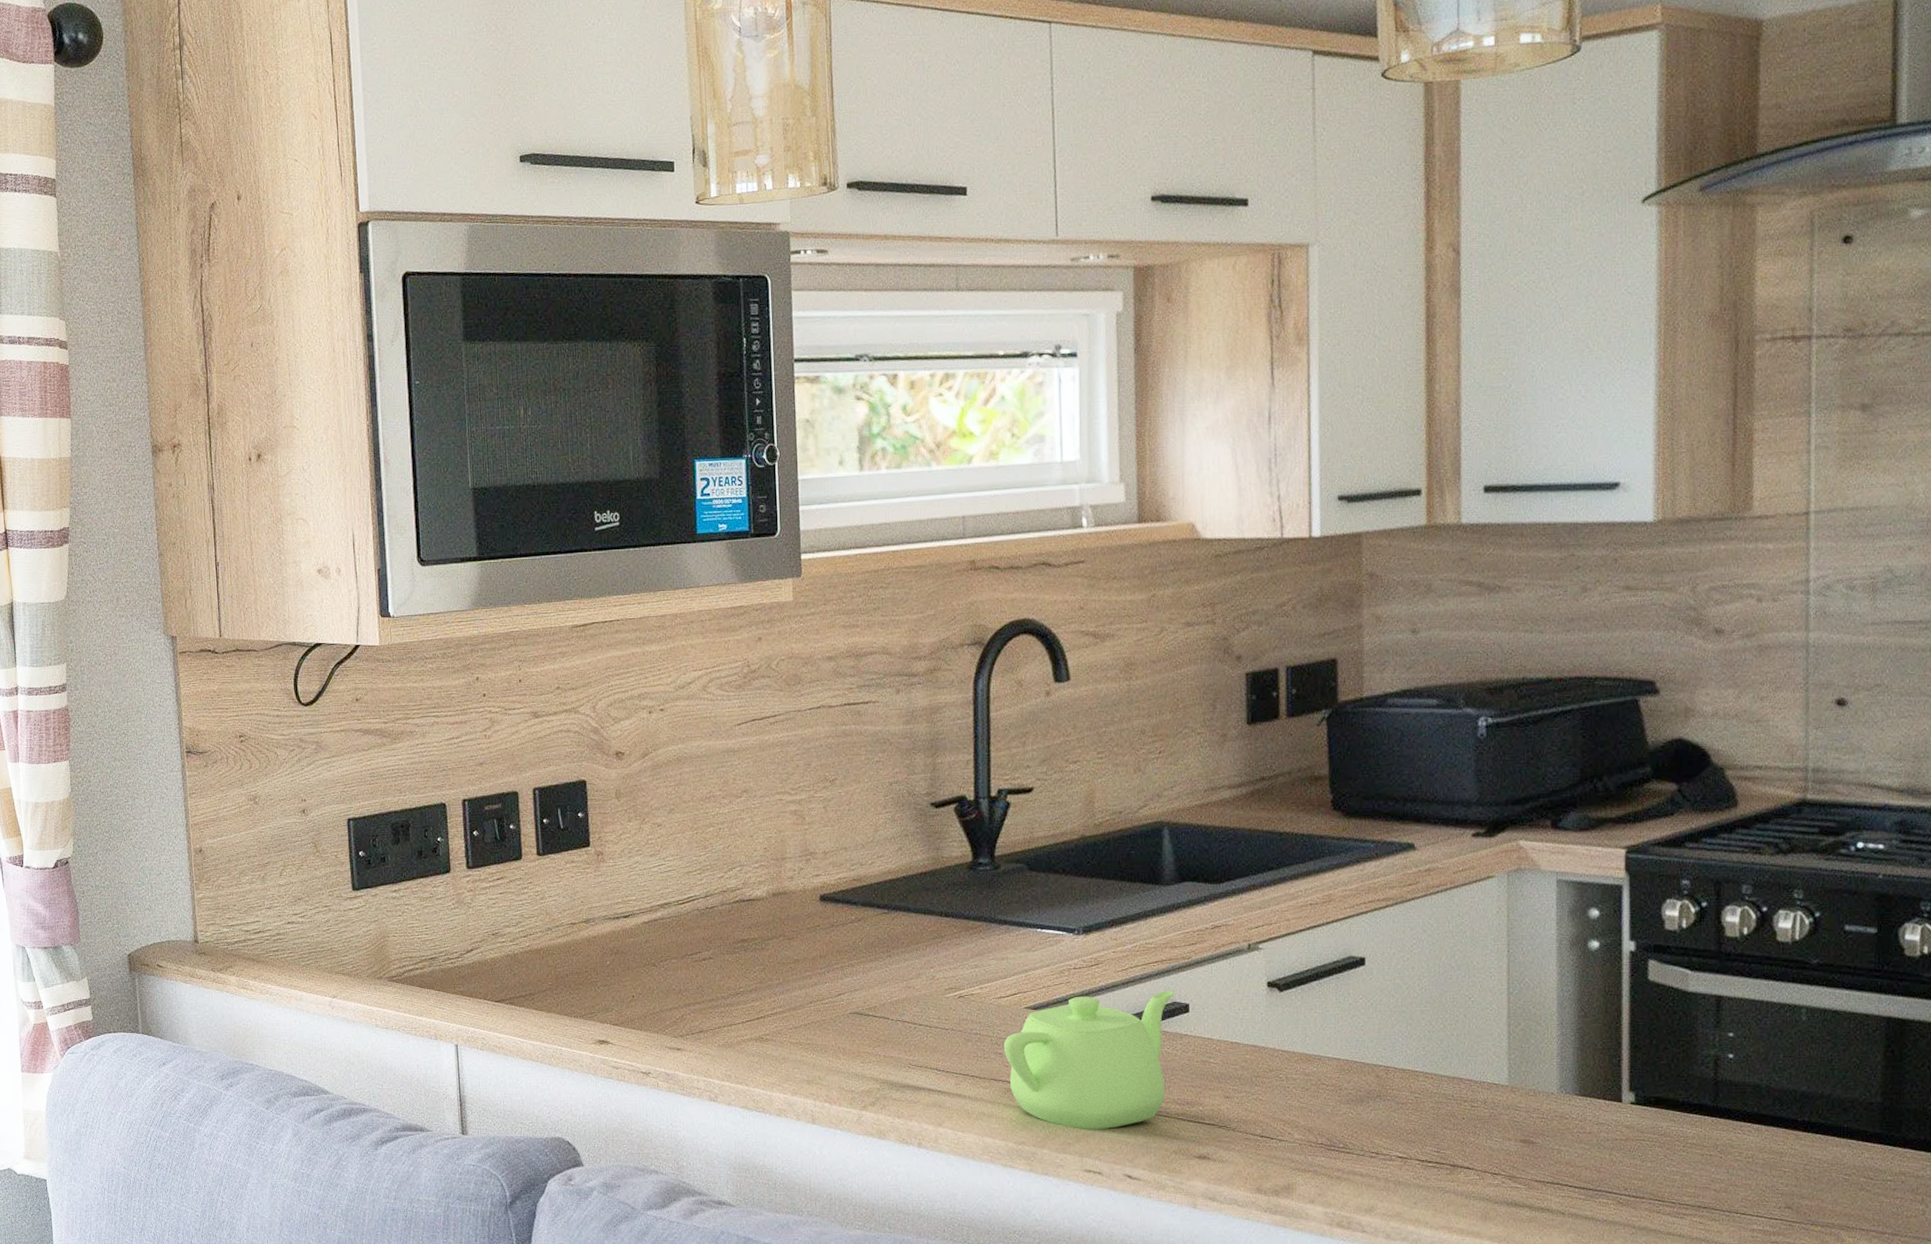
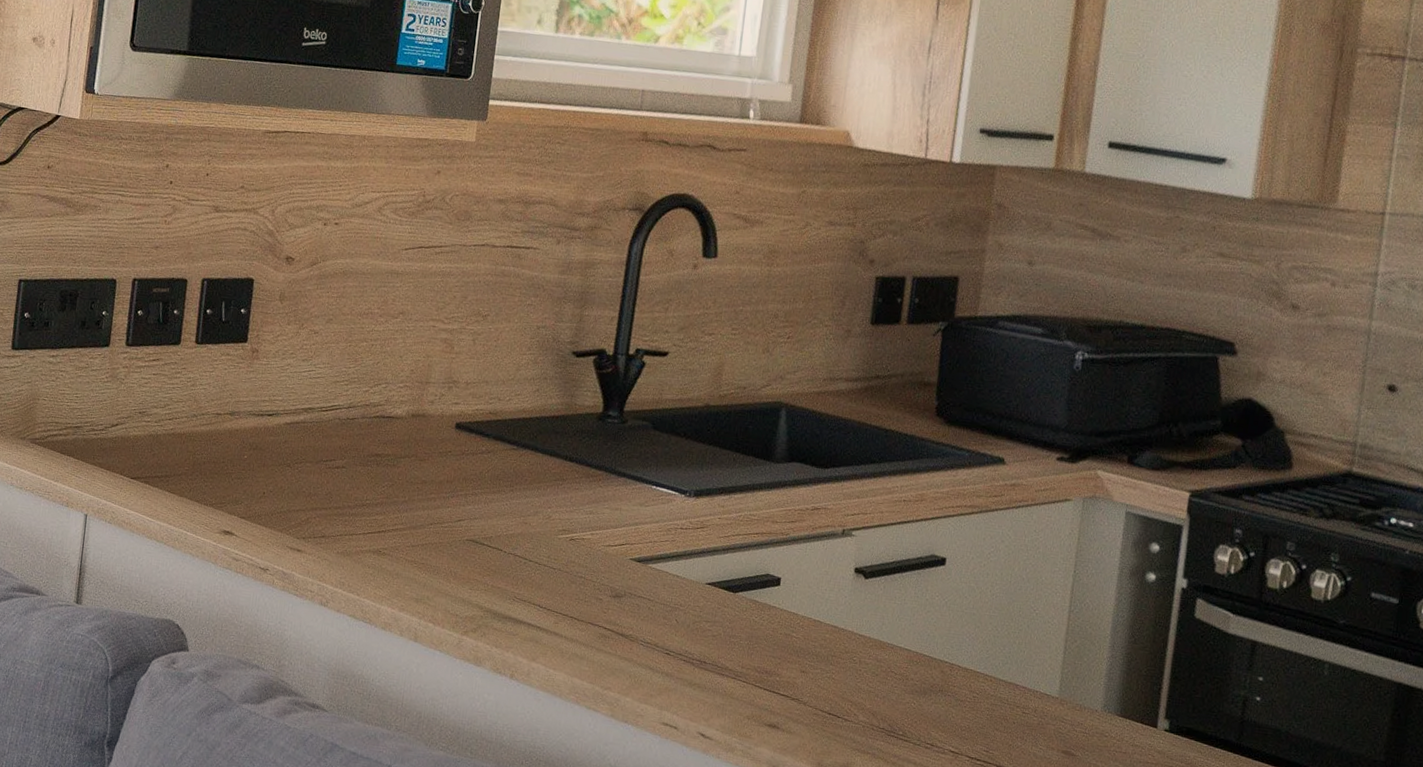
teapot: present [1003,990,1175,1130] -> none [604,555,770,687]

